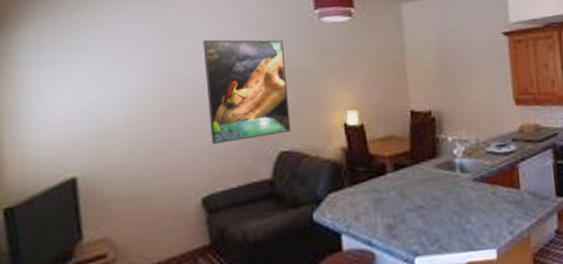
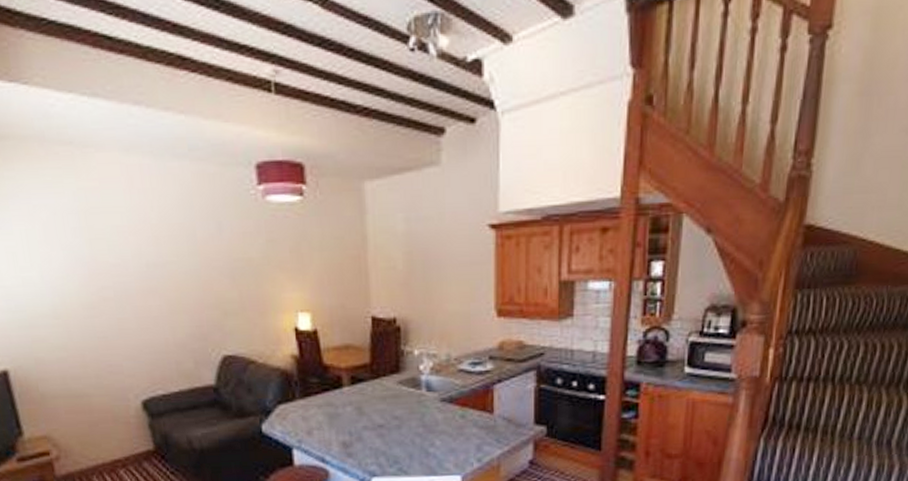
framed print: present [203,39,291,145] -> none [128,218,235,344]

